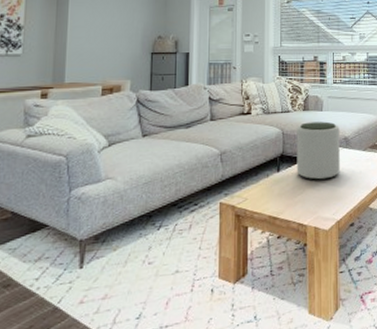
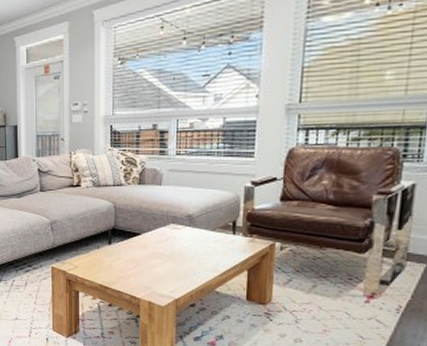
plant pot: present [296,121,340,180] -> none [130,197,182,257]

